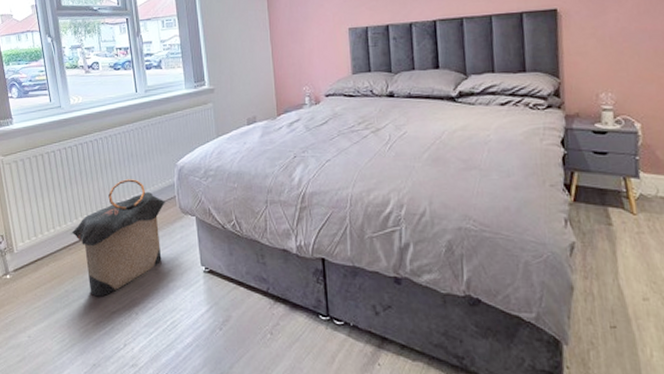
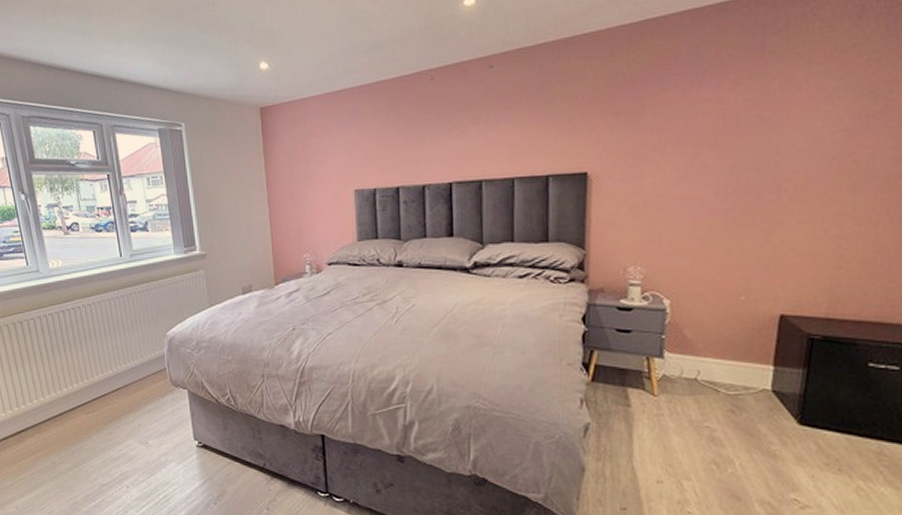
laundry hamper: present [70,179,166,297] -> none [54,349,156,470]

